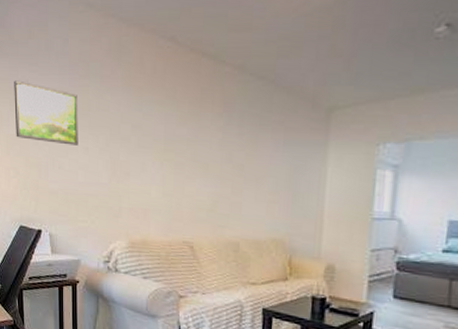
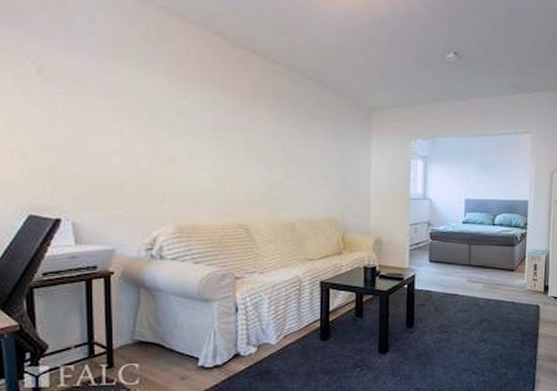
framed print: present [14,80,79,145] -> none [19,53,110,129]

